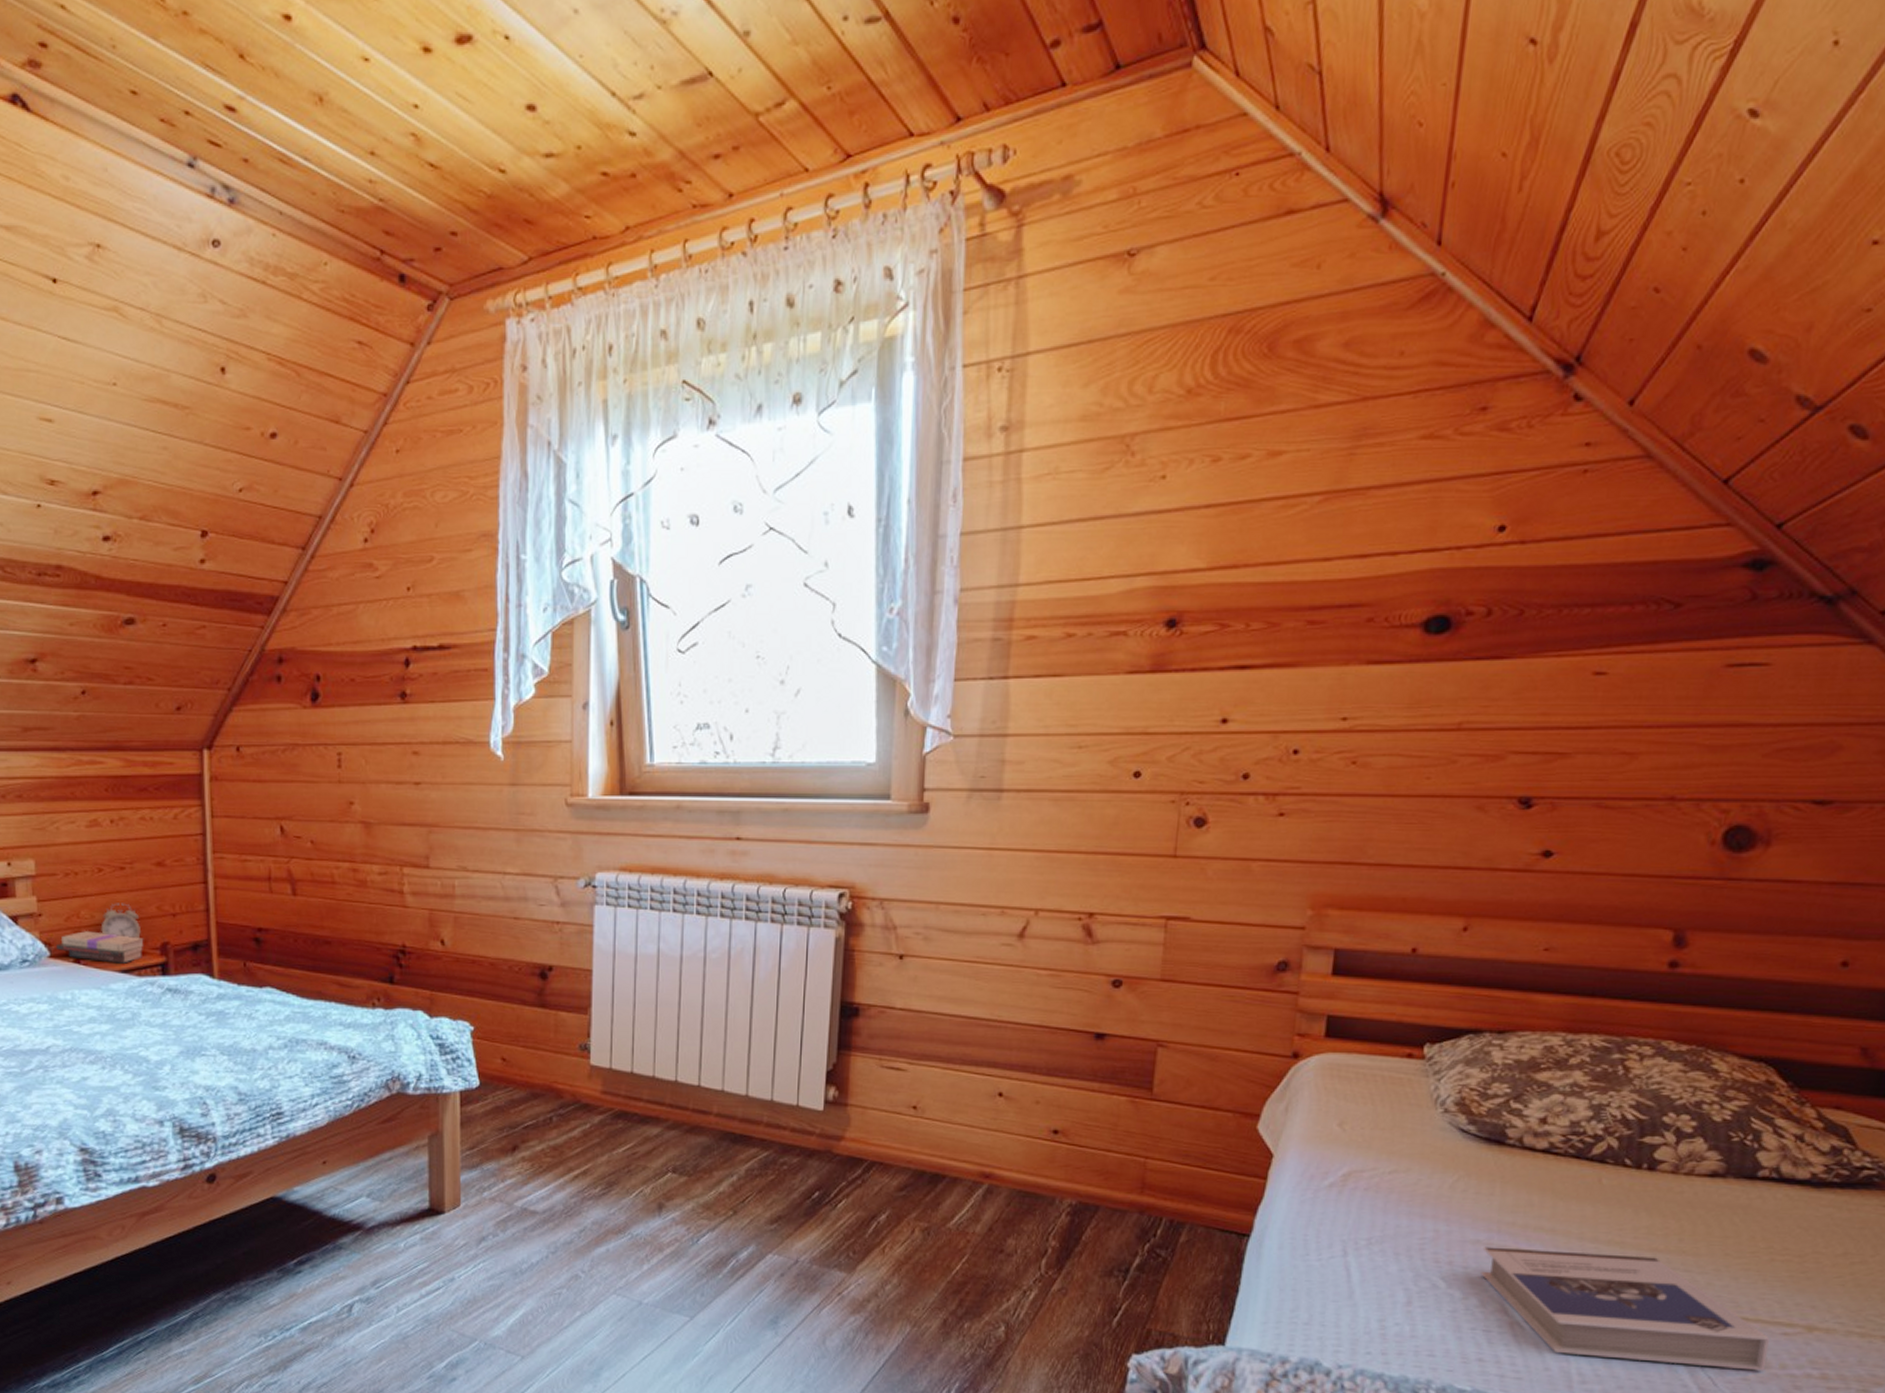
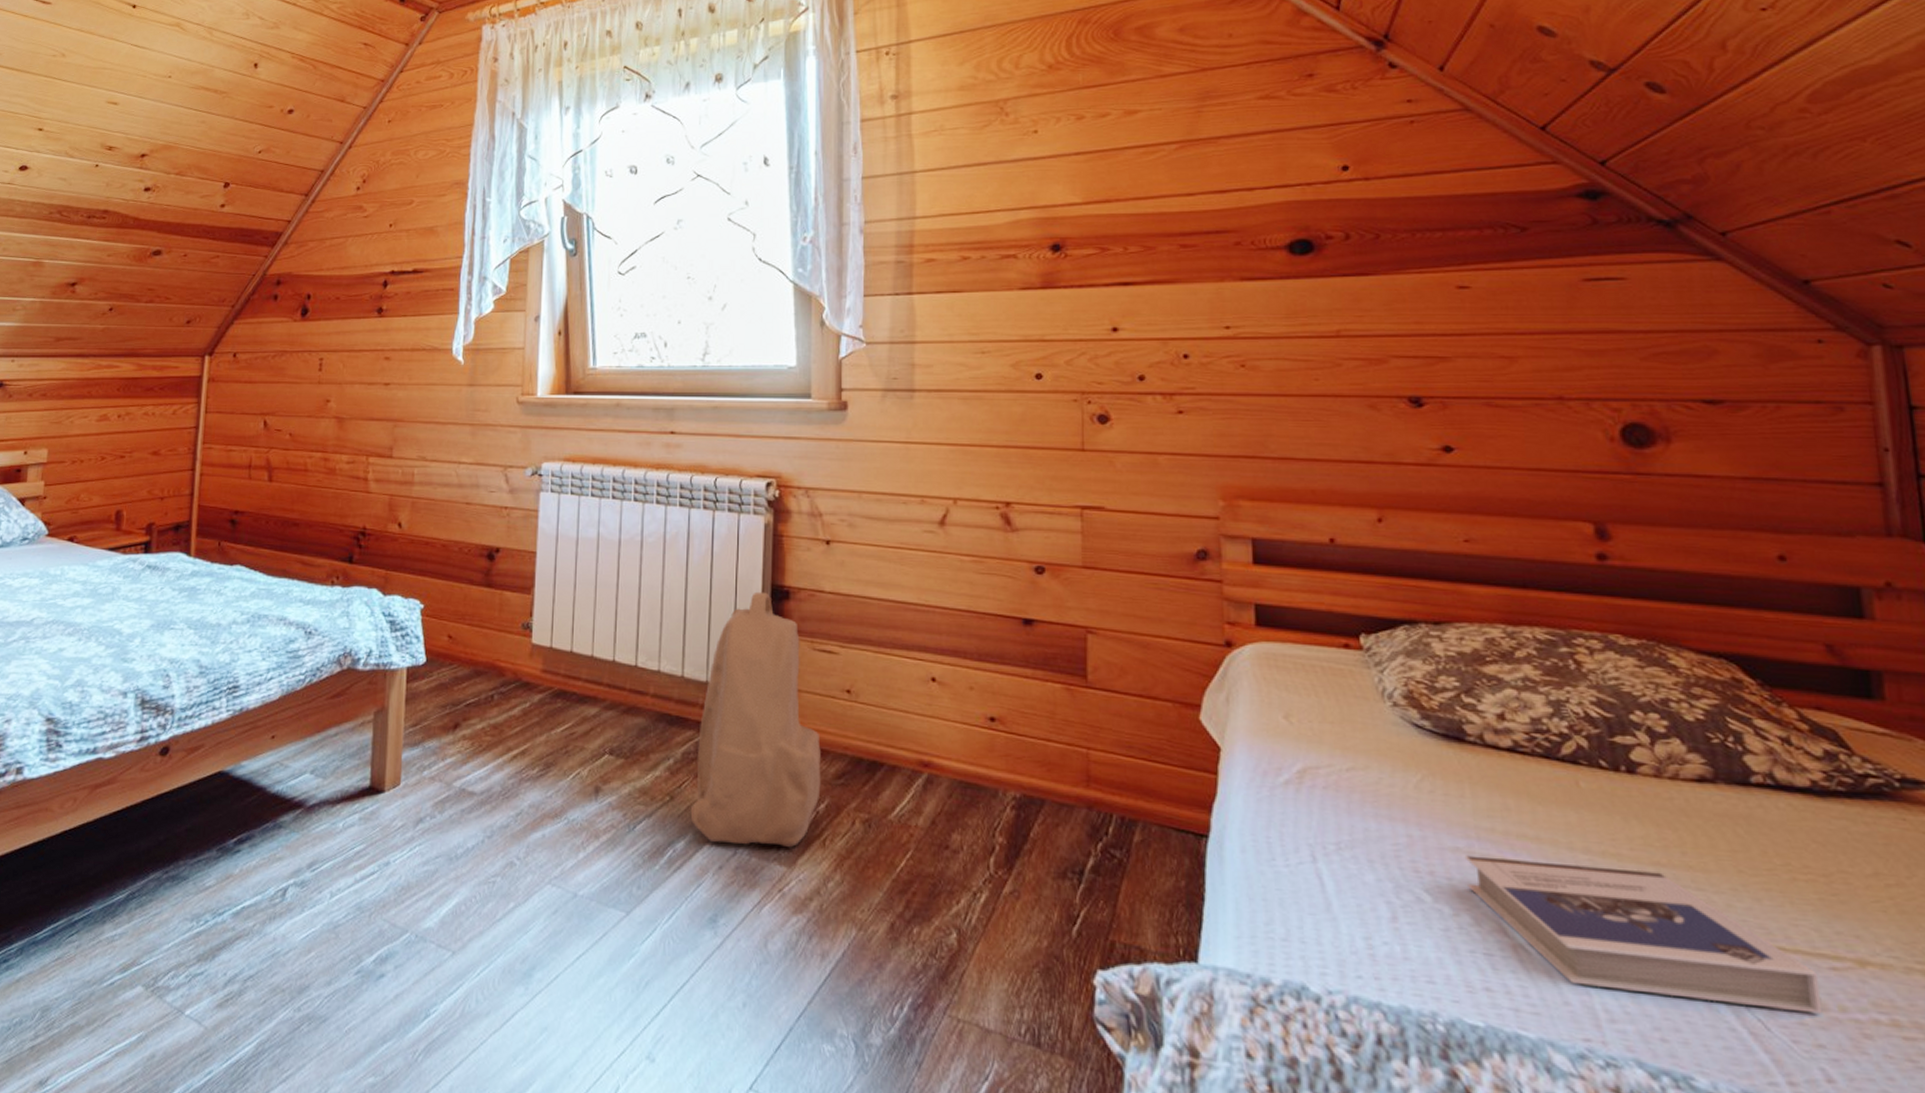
books: present [56,931,144,964] -> none [55,512,133,542]
alarm clock: present [101,903,141,939] -> none [96,487,132,520]
backpack: none [753,1009,884,1256] -> present [690,591,821,848]

